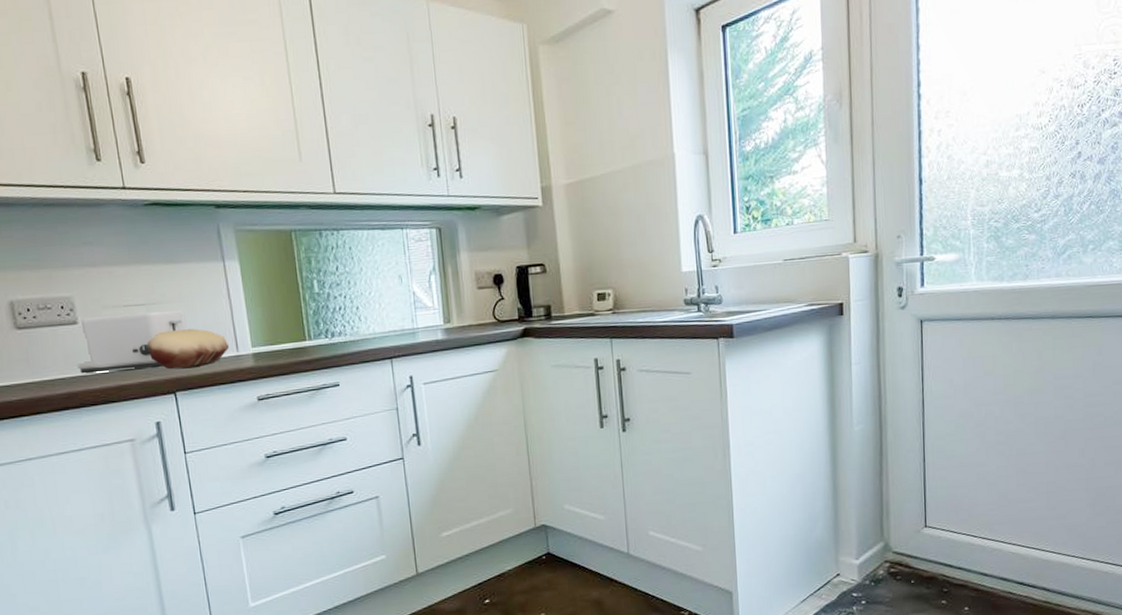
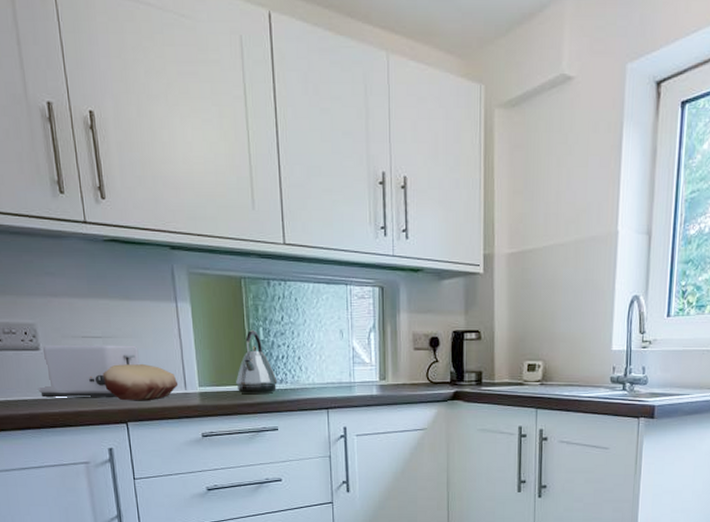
kettle: none [290,283,336,352] -> present [235,330,278,395]

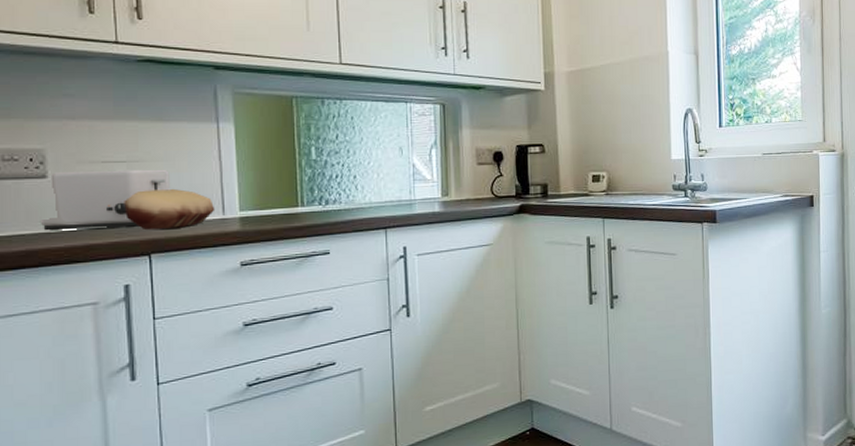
kettle: present [235,330,278,395] -> none [282,150,330,218]

